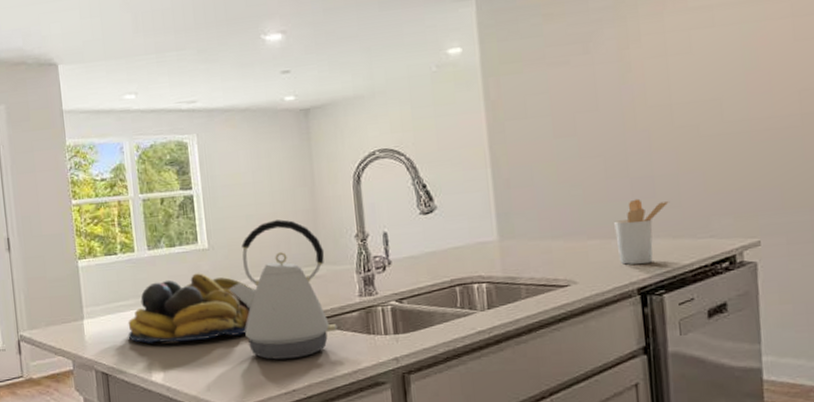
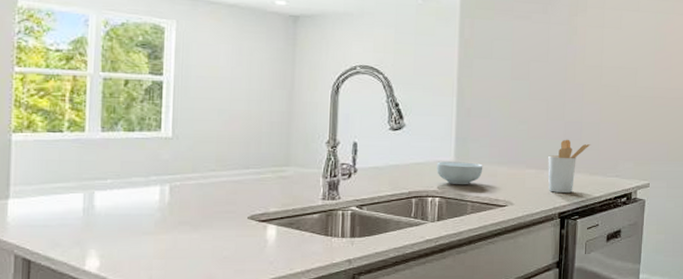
fruit bowl: present [128,273,254,343] -> none [62,161,216,231]
kettle: present [229,219,338,360] -> none [189,118,297,256]
cereal bowl: none [478,239,534,267] -> present [437,161,483,185]

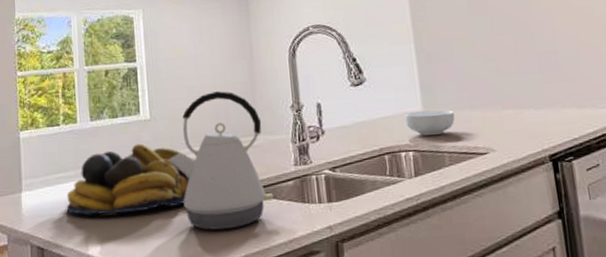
fruit bowl: none [62,161,216,231] -> present [66,143,194,216]
kettle: none [189,118,297,256] -> present [169,91,274,231]
utensil holder: present [548,139,590,193] -> none [525,72,572,133]

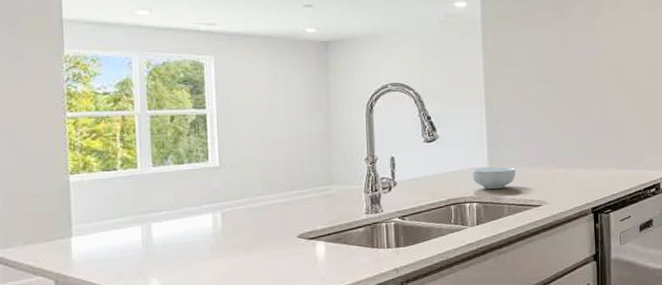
fruit bowl: present [66,143,194,216] -> none [123,190,265,261]
kettle: present [169,91,274,231] -> none [239,142,344,274]

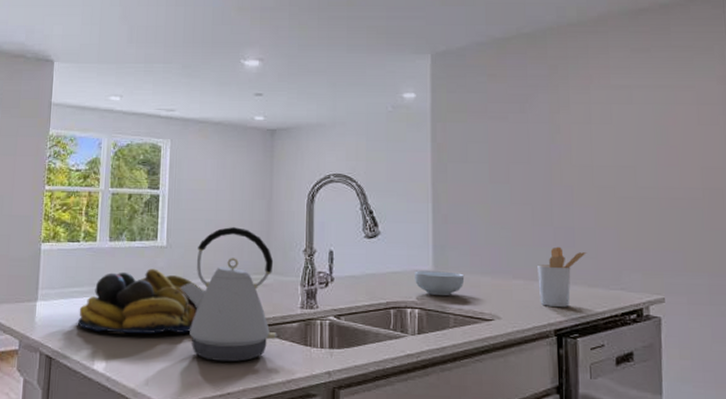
fruit bowl: none [123,190,265,261] -> present [77,268,204,334]
kettle: none [239,142,344,274] -> present [180,227,277,362]
utensil holder: none [577,137,617,189] -> present [537,246,586,307]

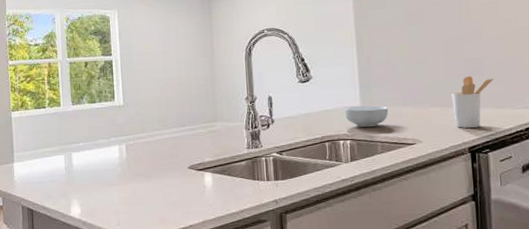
fruit bowl: present [77,268,204,334] -> none [51,125,160,184]
kettle: present [180,227,277,362] -> none [139,83,229,200]

